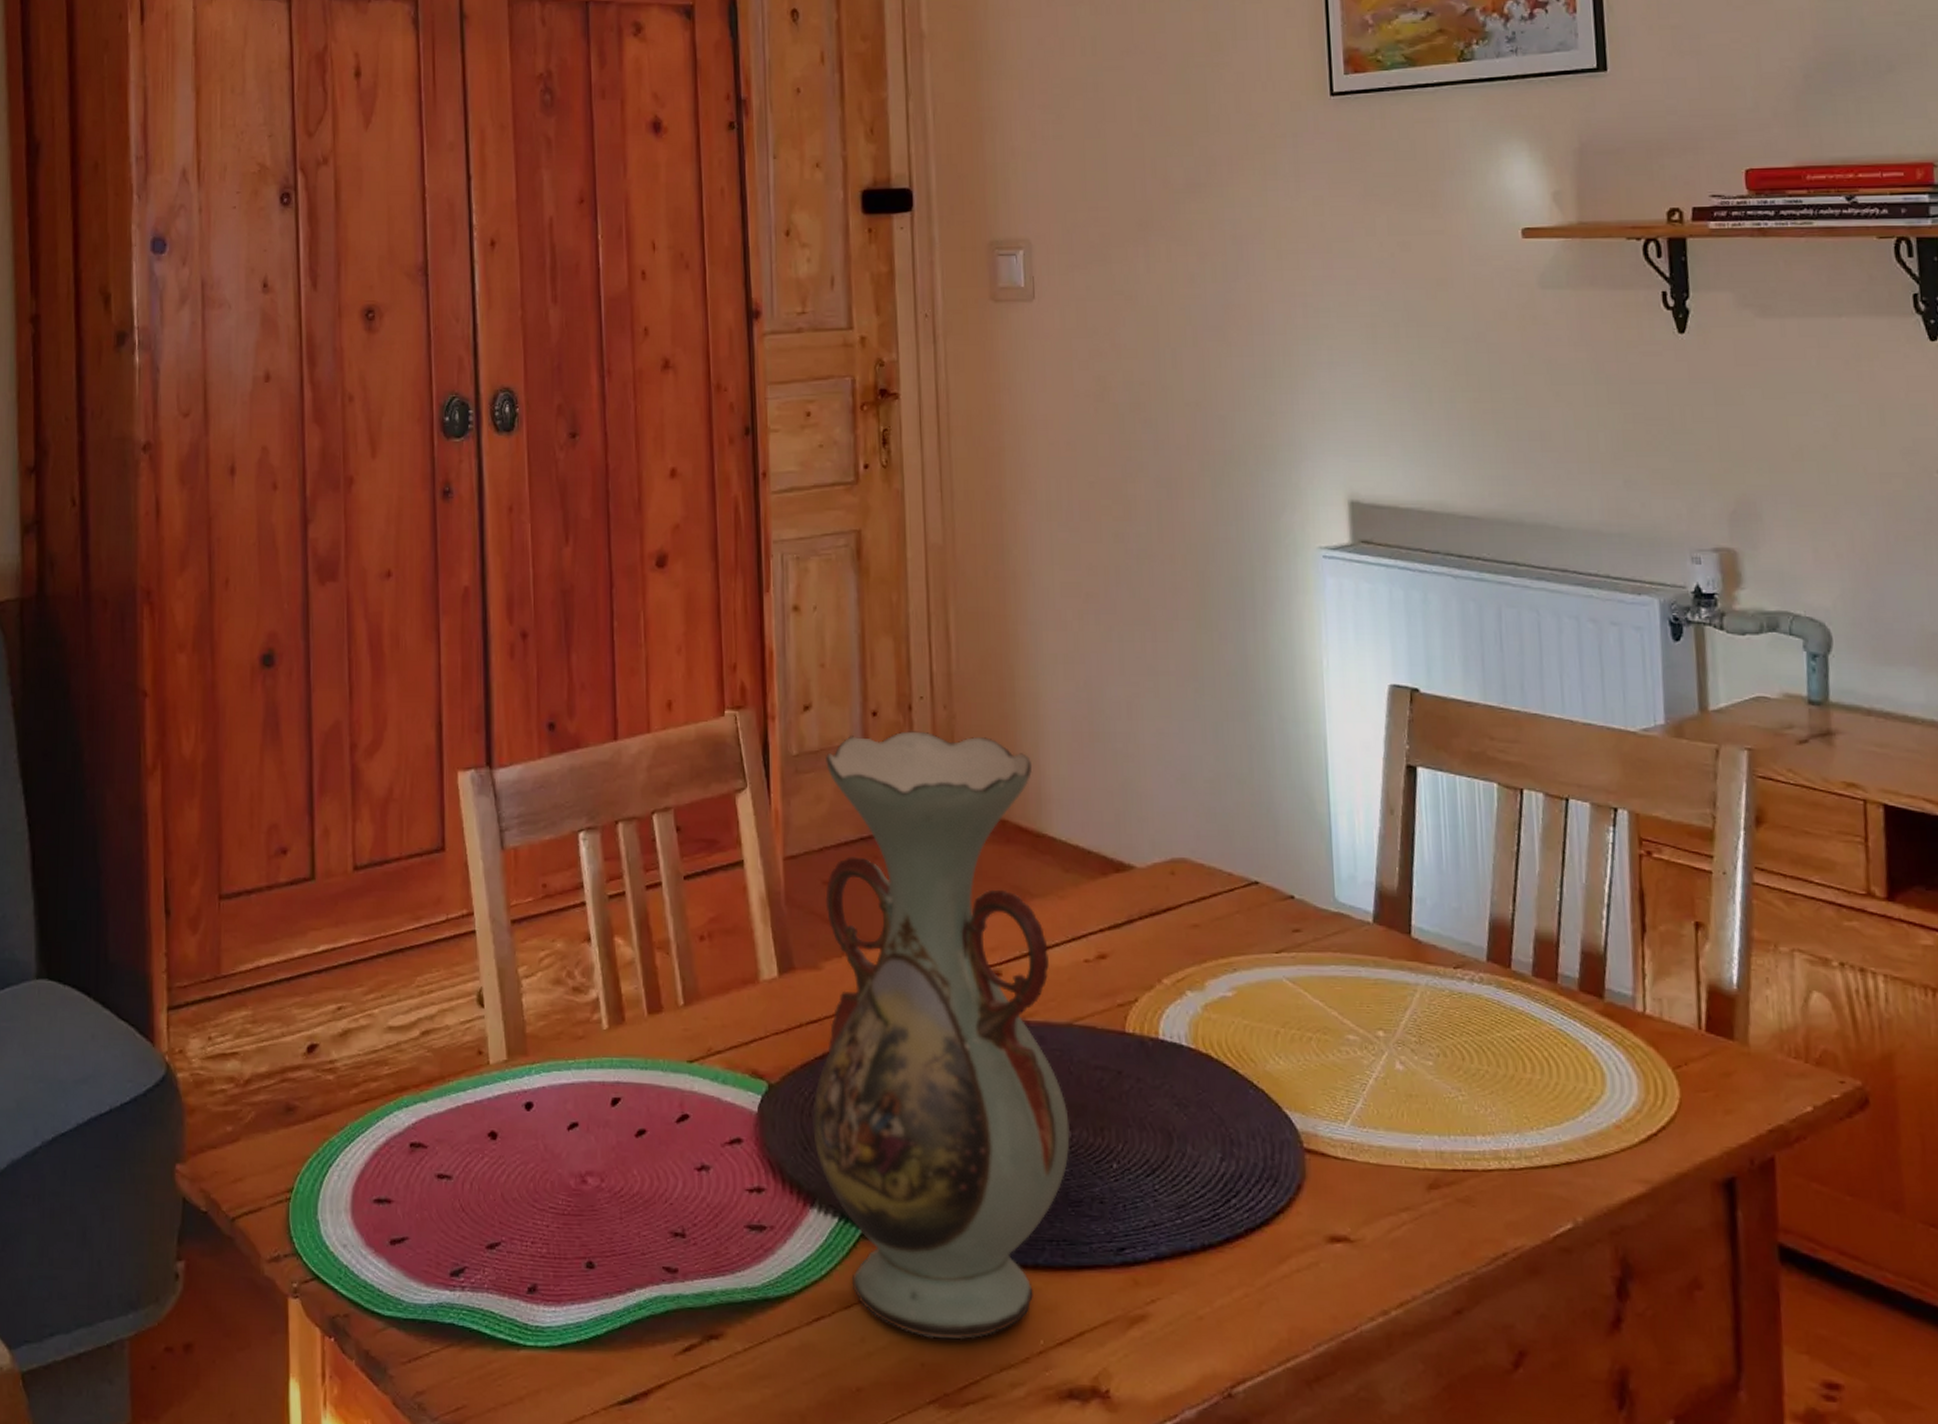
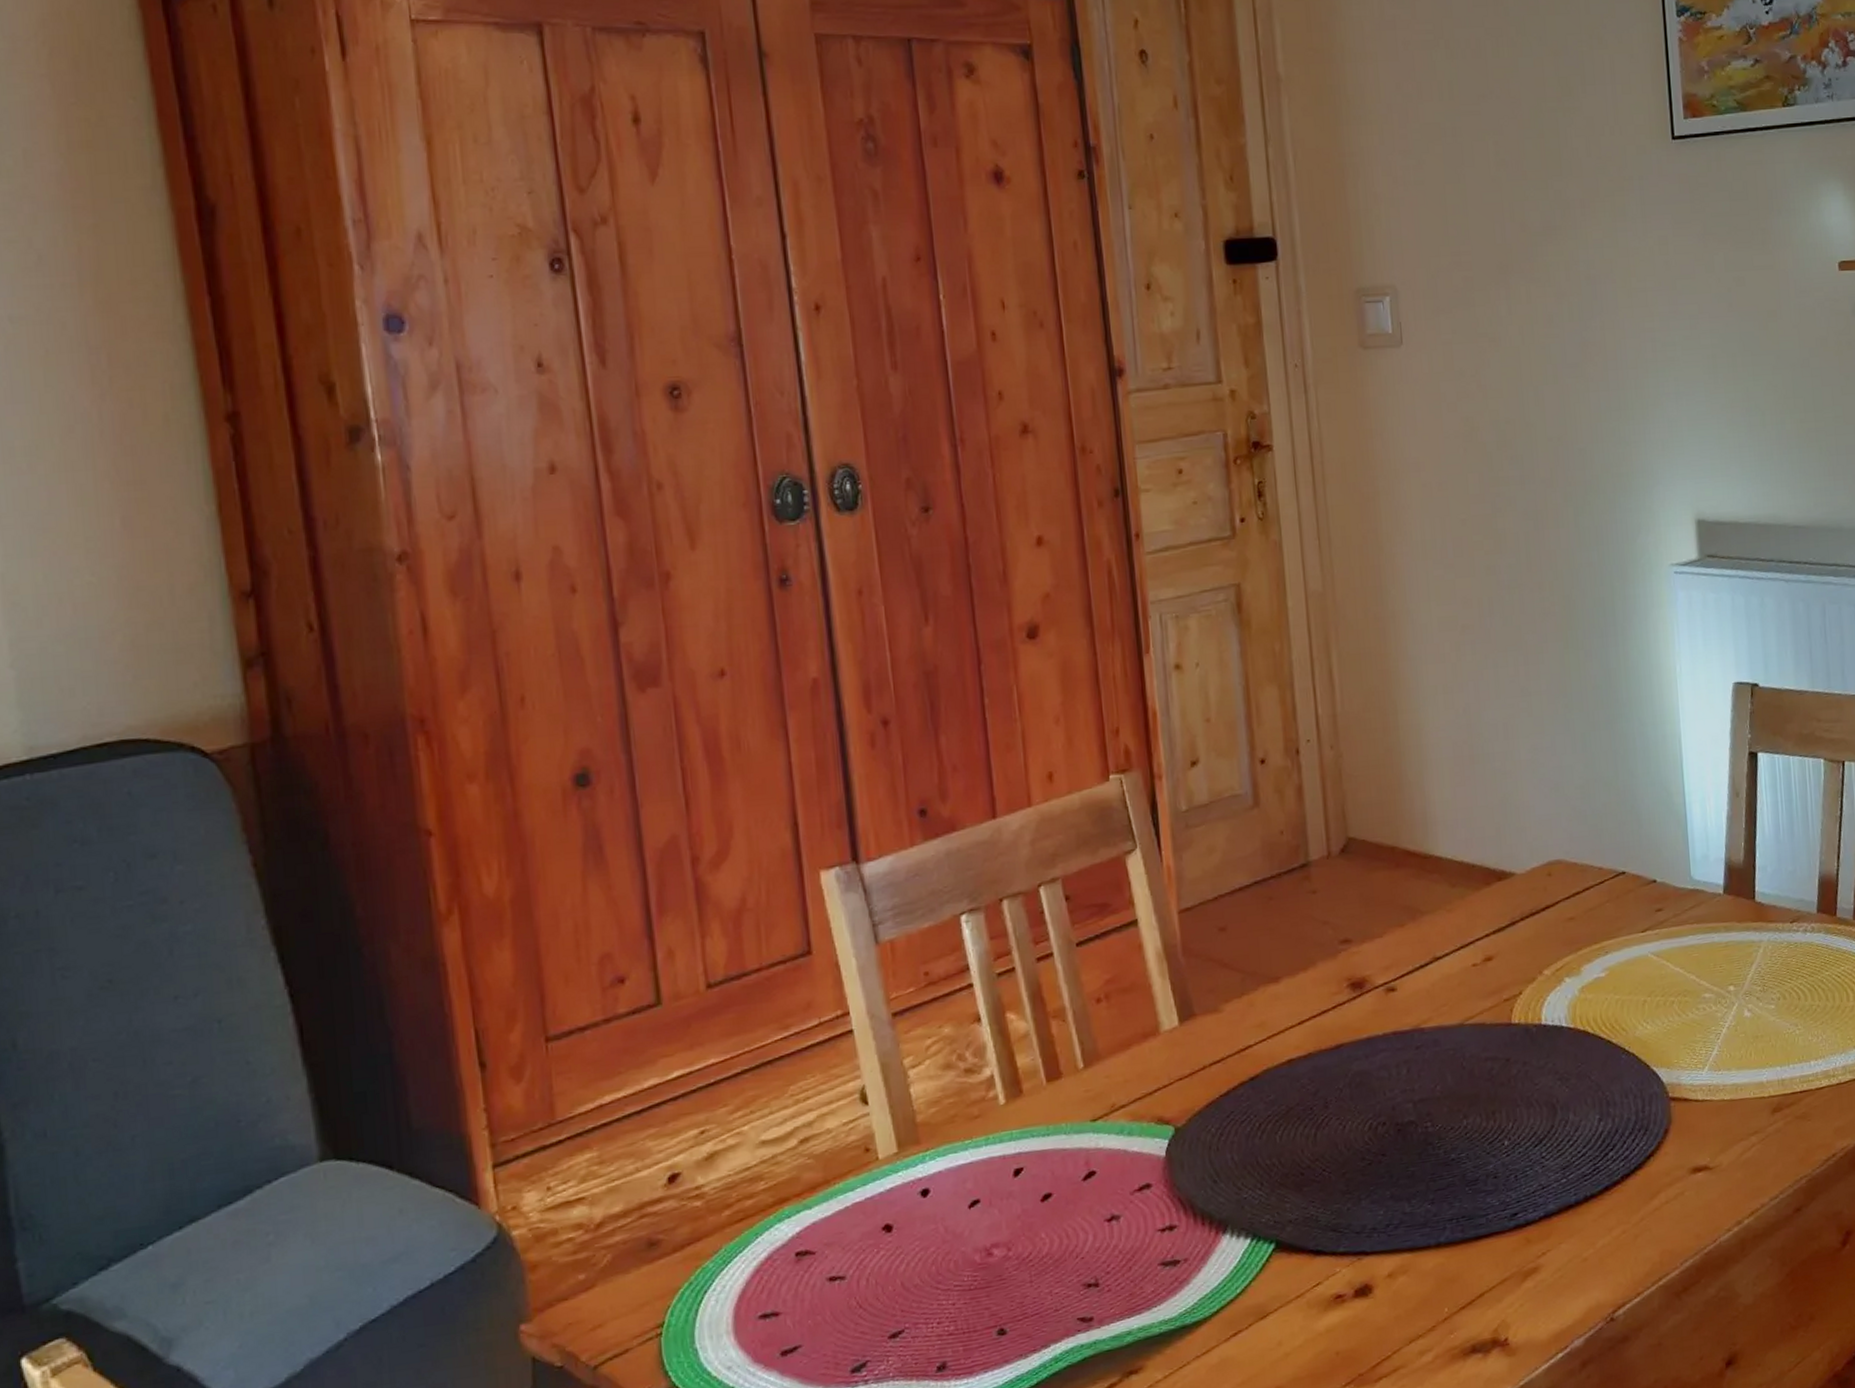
decorative vase: present [813,731,1070,1340] -> none [1216,771,1465,1329]

